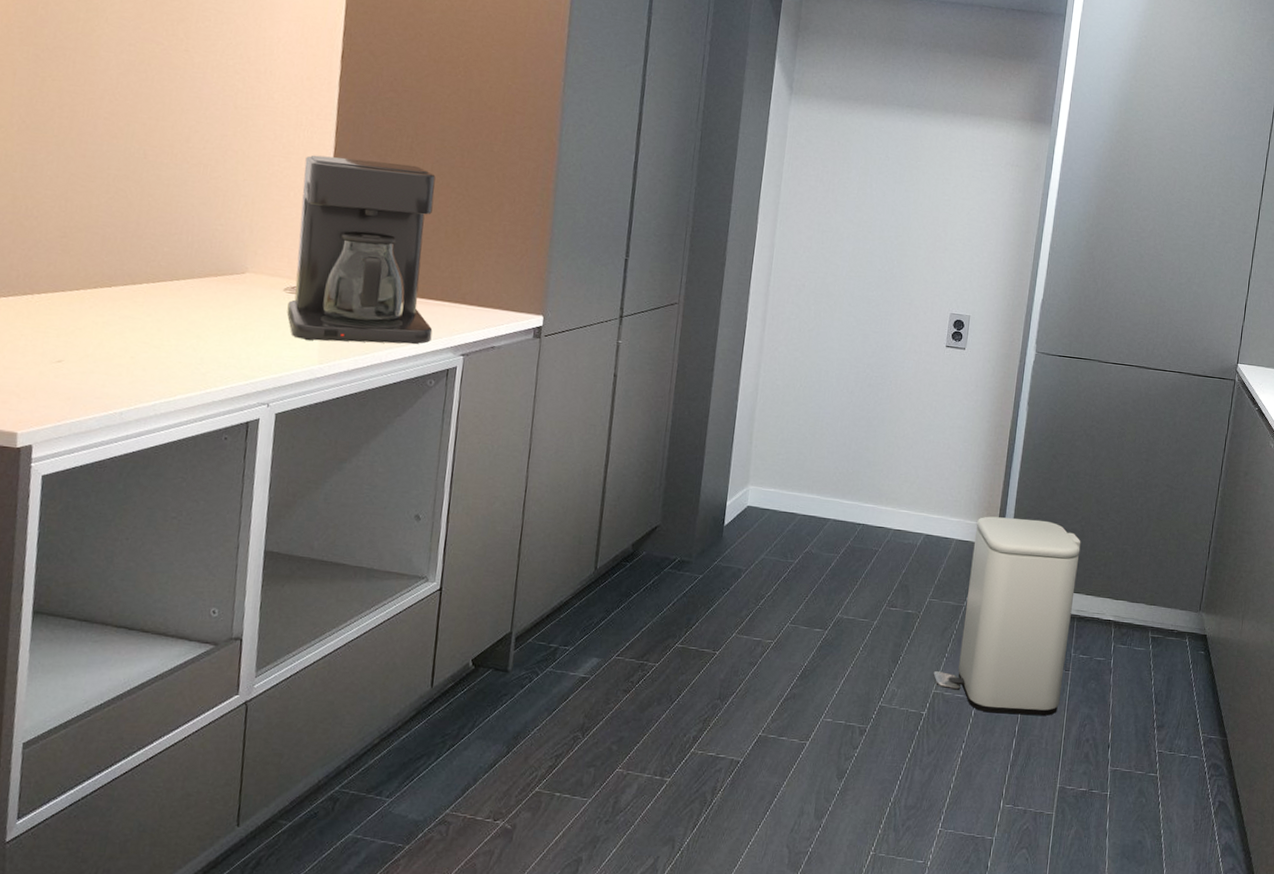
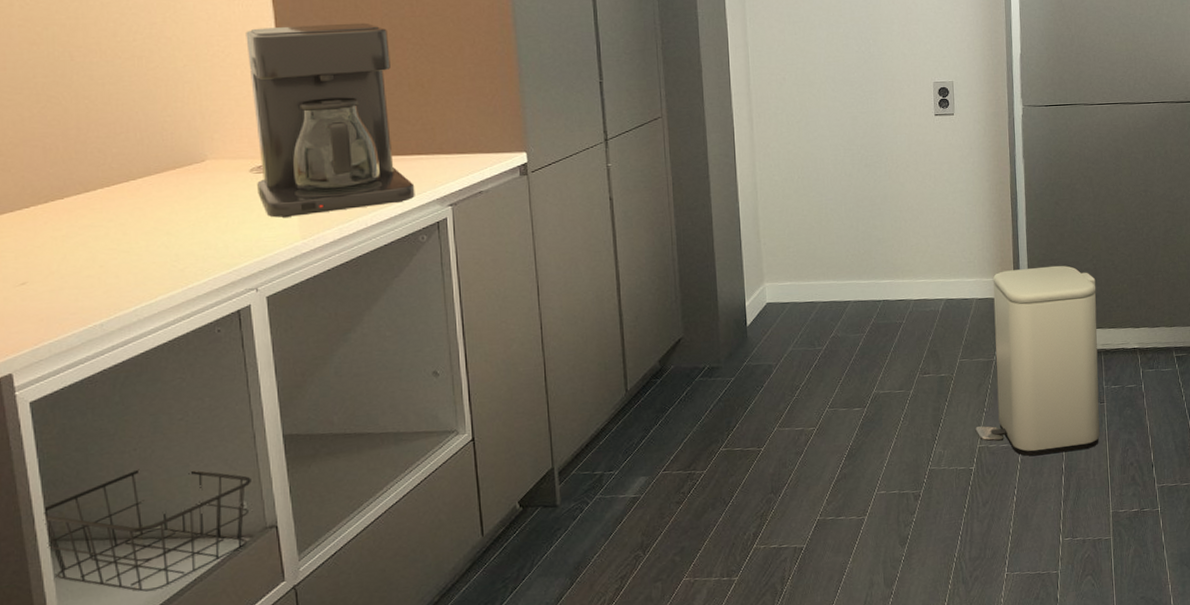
basket: none [29,558,227,680] -> present [42,469,252,592]

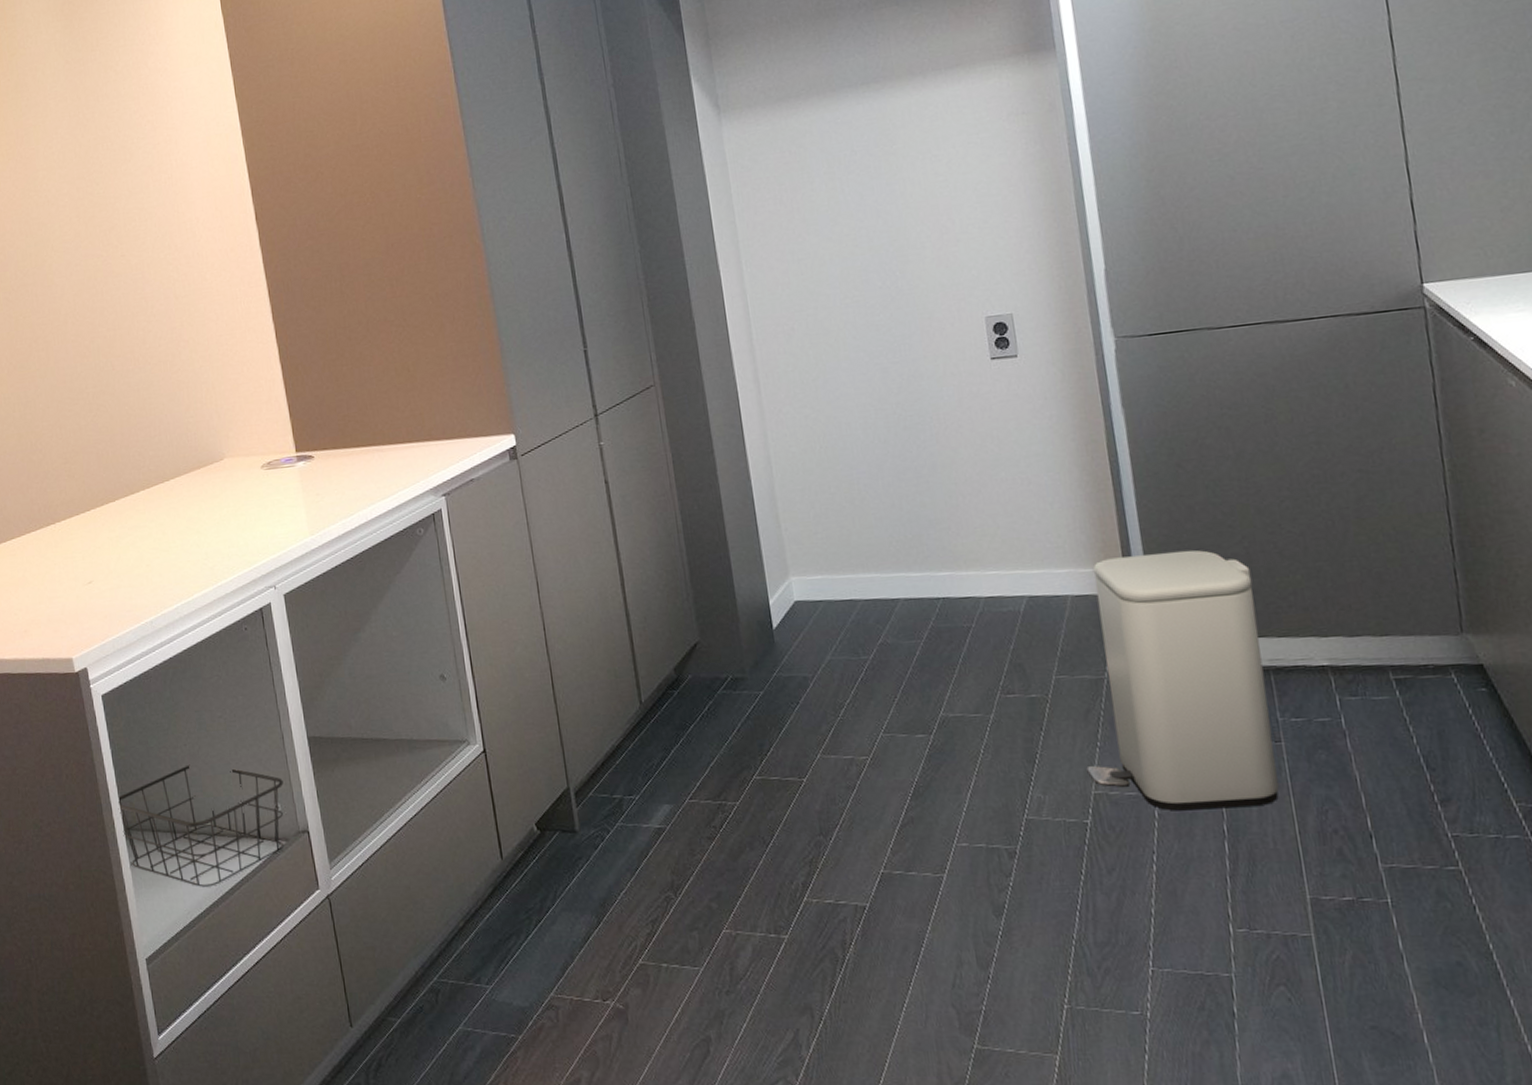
coffee maker: present [246,22,415,218] -> none [248,308,410,514]

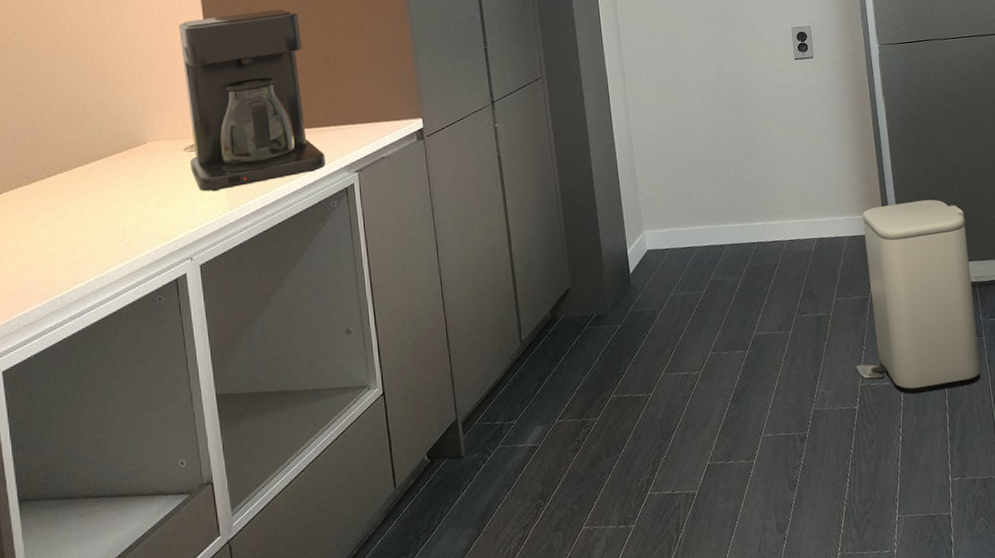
basket: present [117,764,284,887] -> none [13,430,190,549]
coffee maker: none [248,308,410,514] -> present [179,9,326,192]

